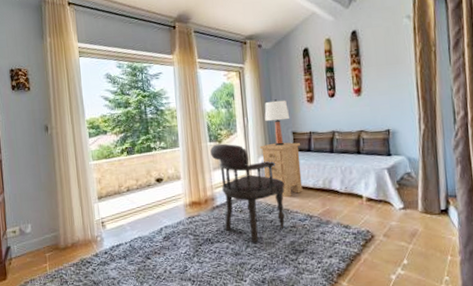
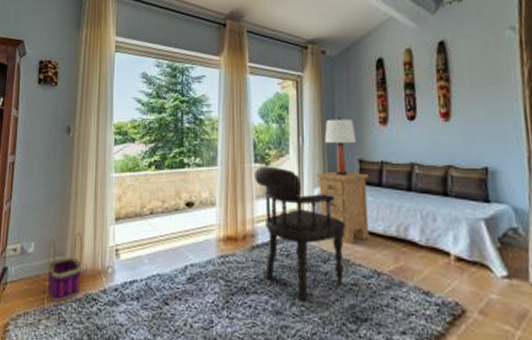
basket: none [43,212,76,268] -> present [47,233,83,302]

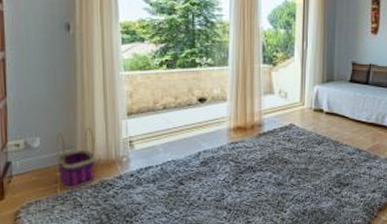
armchair: present [255,166,345,301] -> none [263,67,337,174]
nightstand: present [317,171,369,245] -> none [317,72,358,130]
lamp: present [325,117,357,176] -> none [325,26,352,76]

